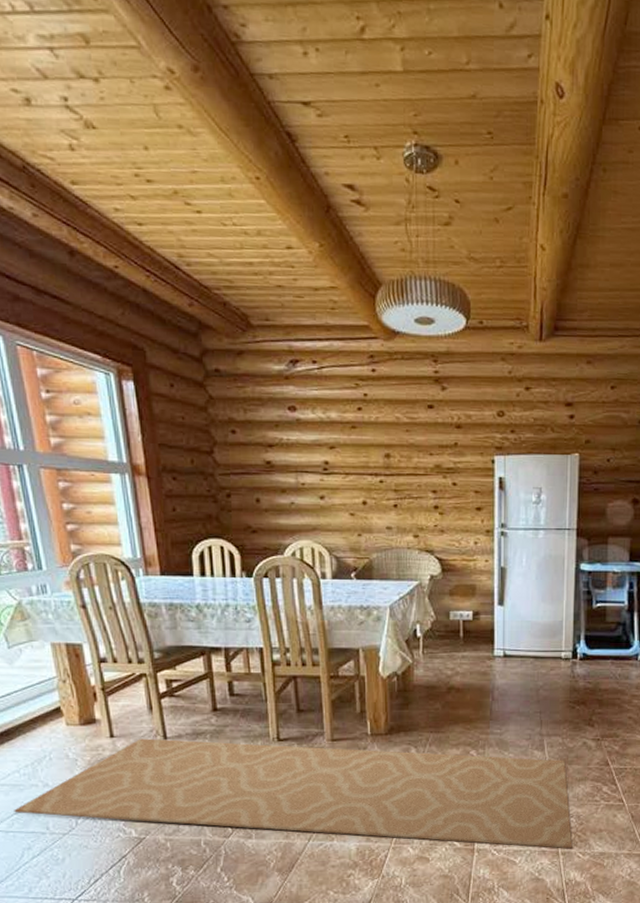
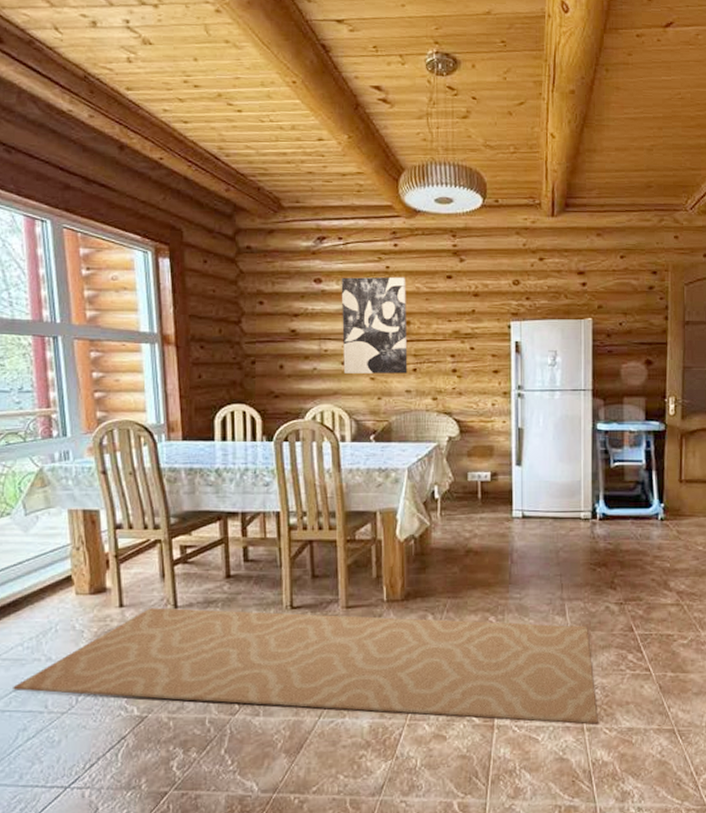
wall art: none [317,405,388,510] -> present [341,277,408,374]

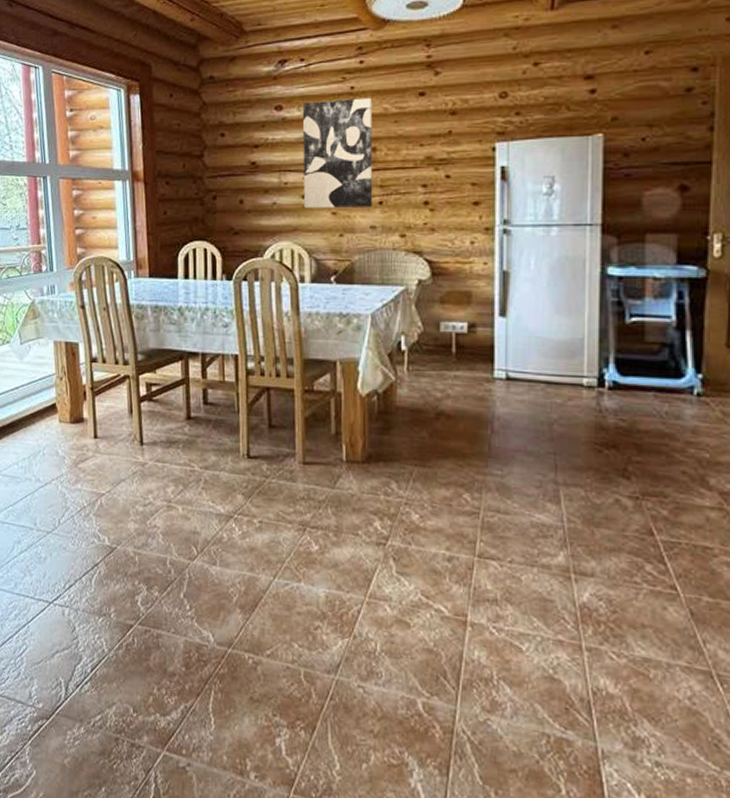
rug: present [13,607,598,724] -> none [10,442,602,645]

